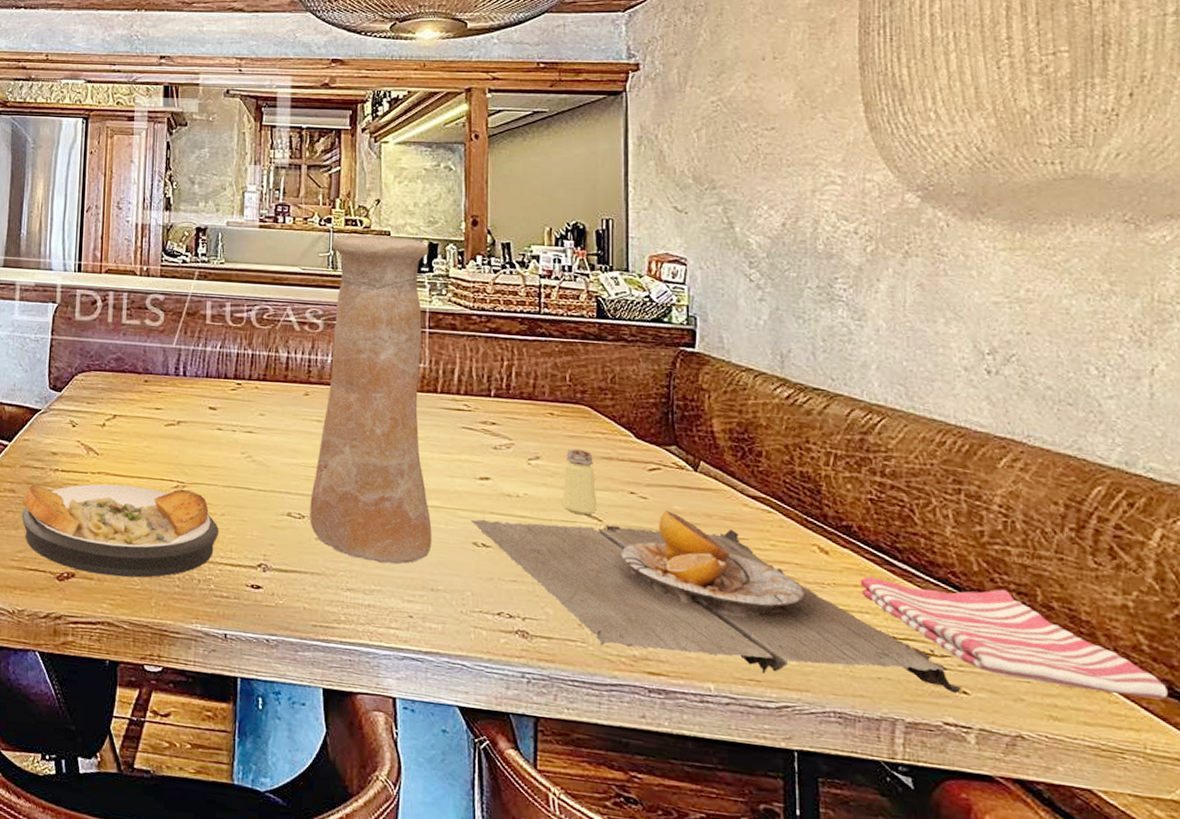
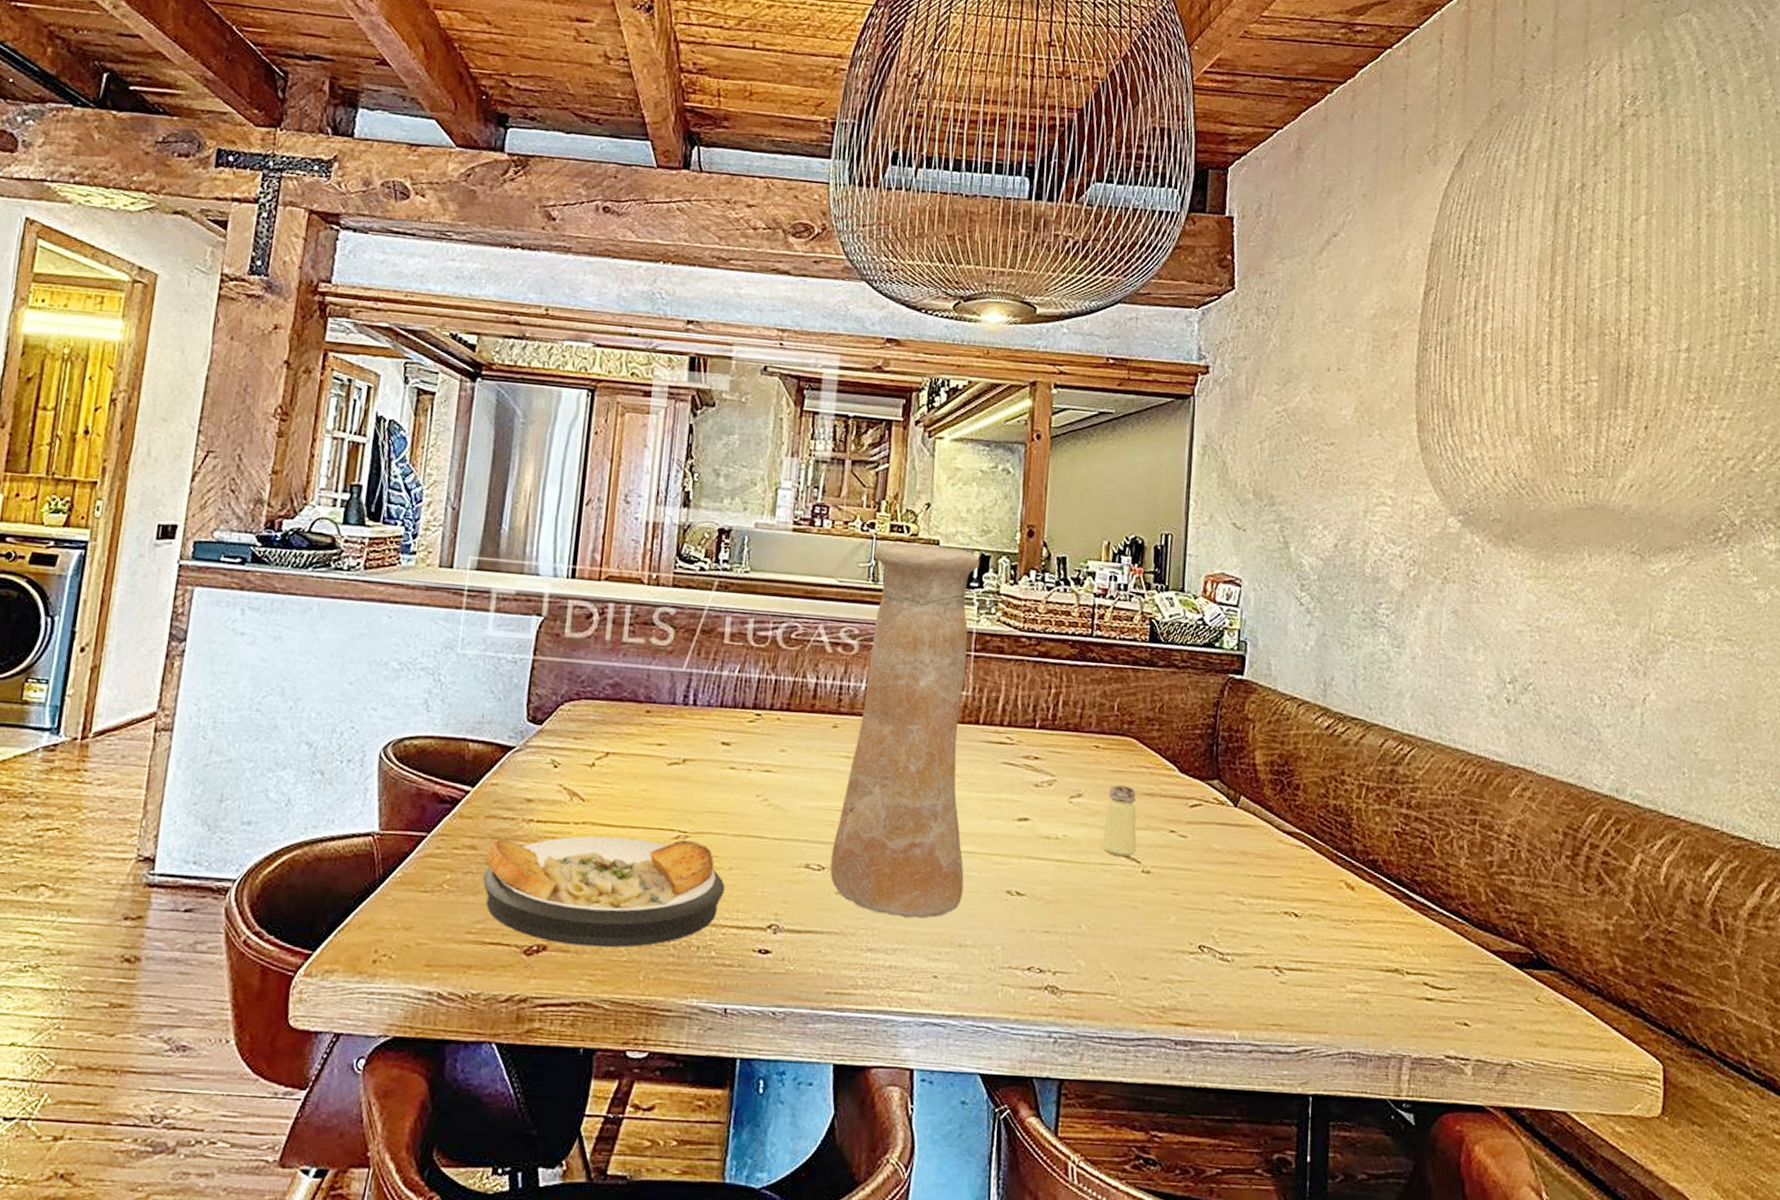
plate: present [471,511,962,694] -> none [1006,850,1463,1026]
dish towel: present [860,576,1168,700] -> none [1381,911,1635,1020]

